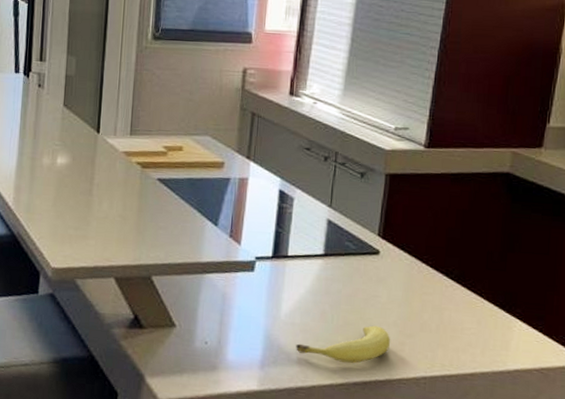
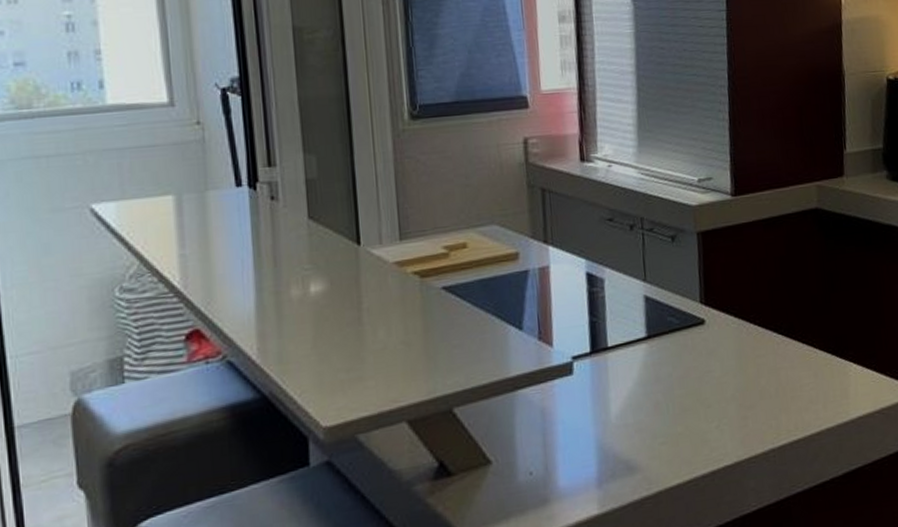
fruit: present [296,325,391,363] -> none [633,404,733,458]

